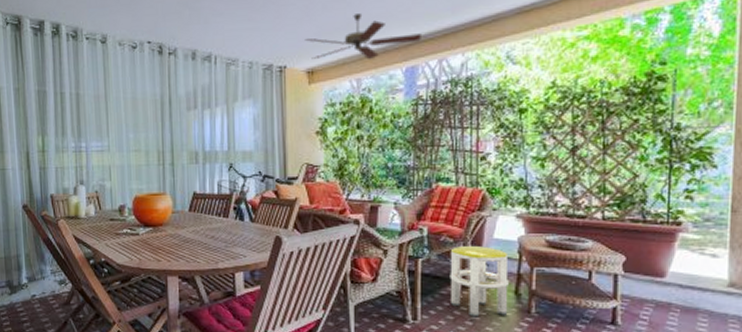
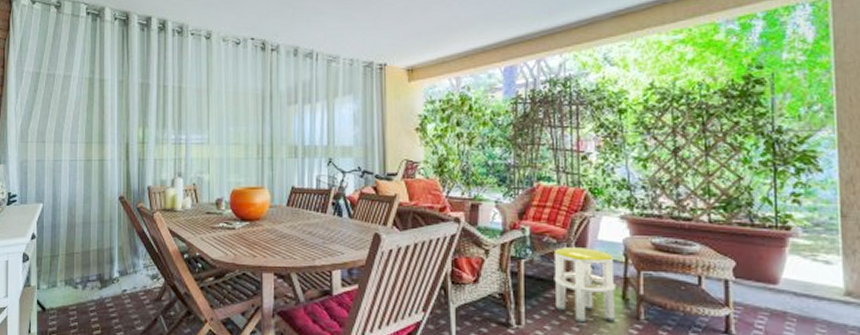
ceiling fan: present [305,13,421,60] -> none [405,15,519,60]

